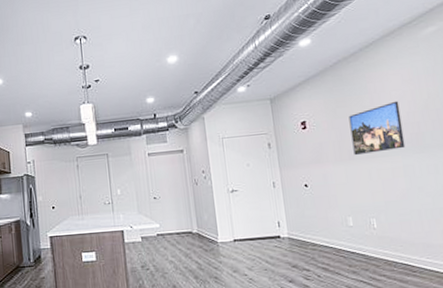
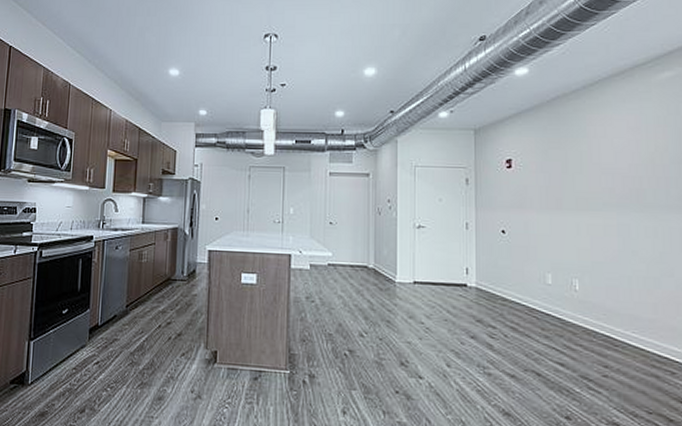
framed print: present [348,101,406,156] -> none [561,149,623,206]

